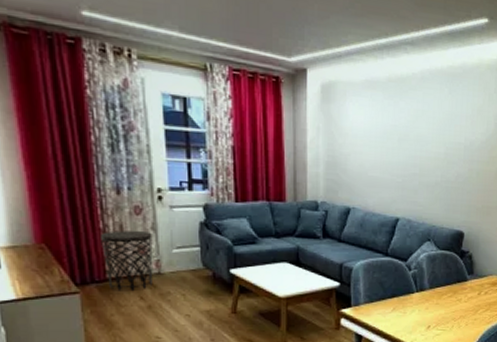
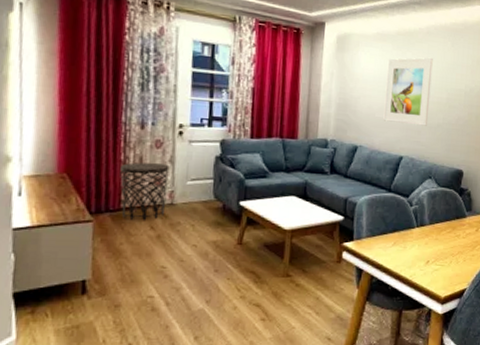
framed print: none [376,107,429,185] -> present [383,57,433,126]

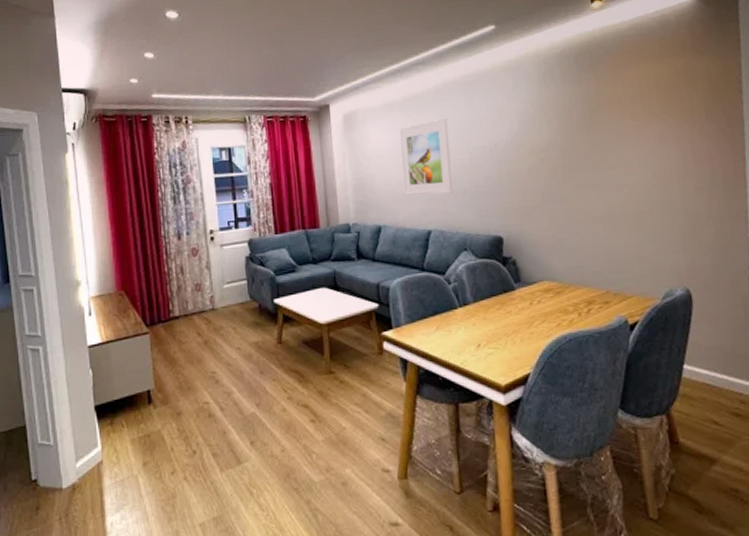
side table: present [120,162,170,221] -> none [166,271,208,329]

